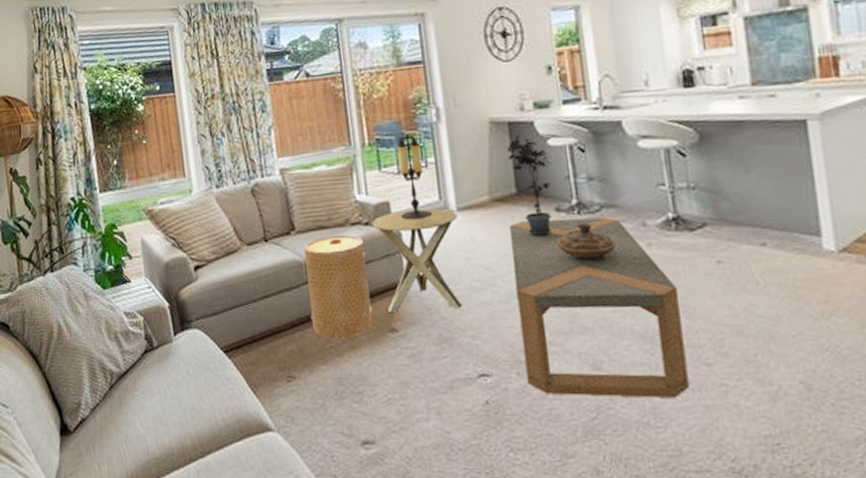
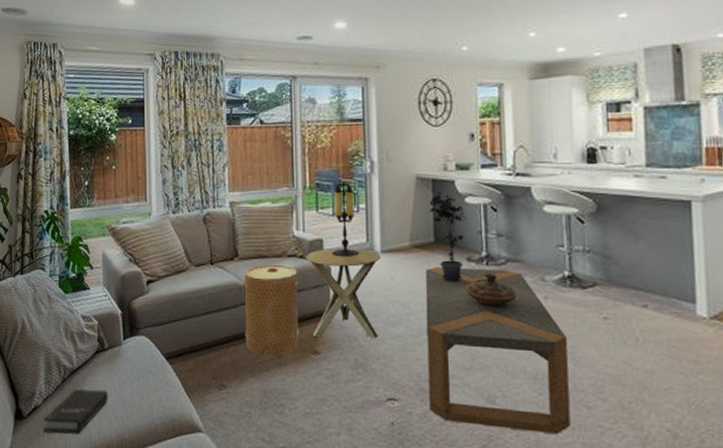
hardback book: none [93,394,163,447] -> present [44,388,108,434]

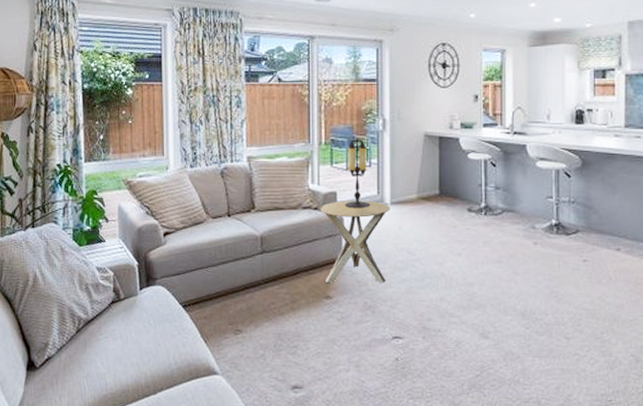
hardback book: present [44,388,108,434] -> none [57,338,124,382]
basket: present [244,264,300,356] -> none [260,216,313,302]
coffee table: present [425,267,571,434] -> none [430,217,552,362]
potted plant: present [429,192,468,282] -> none [436,148,470,230]
decorative bowl: present [465,272,517,306] -> none [465,222,511,252]

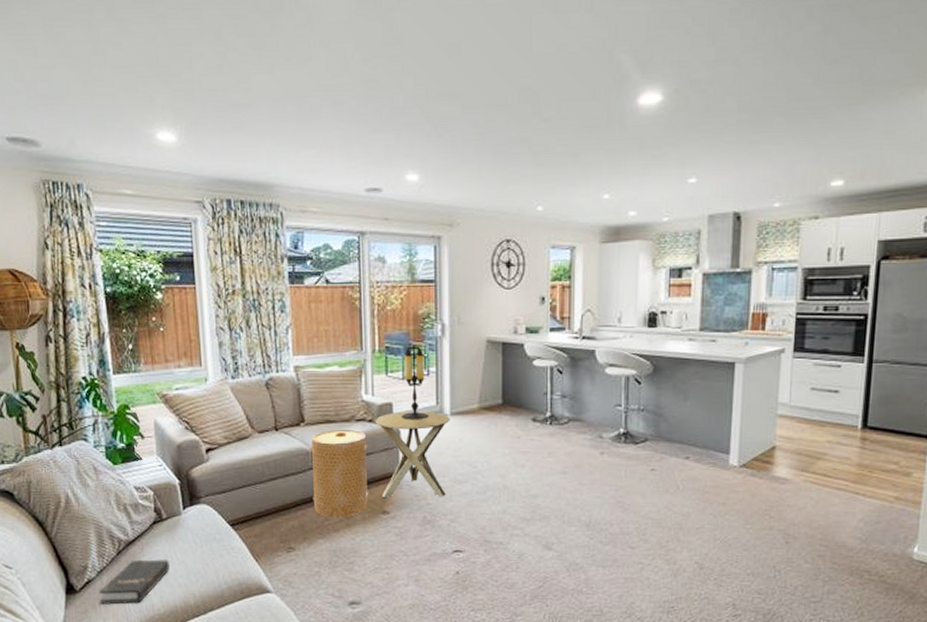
hardback book: none [57,338,124,382] -> present [99,559,170,605]
basket: none [260,216,313,302] -> present [311,429,369,518]

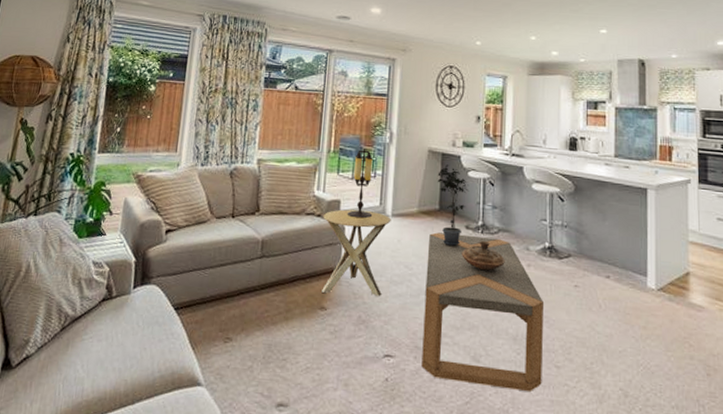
hardback book: present [99,559,170,605] -> none [32,337,109,387]
basket: present [311,429,369,518] -> none [256,221,314,311]
coffee table: none [492,428,618,572] -> present [421,232,543,391]
potted plant: none [499,355,535,441] -> present [437,165,469,247]
decorative bowl: none [529,432,576,463] -> present [462,240,505,271]

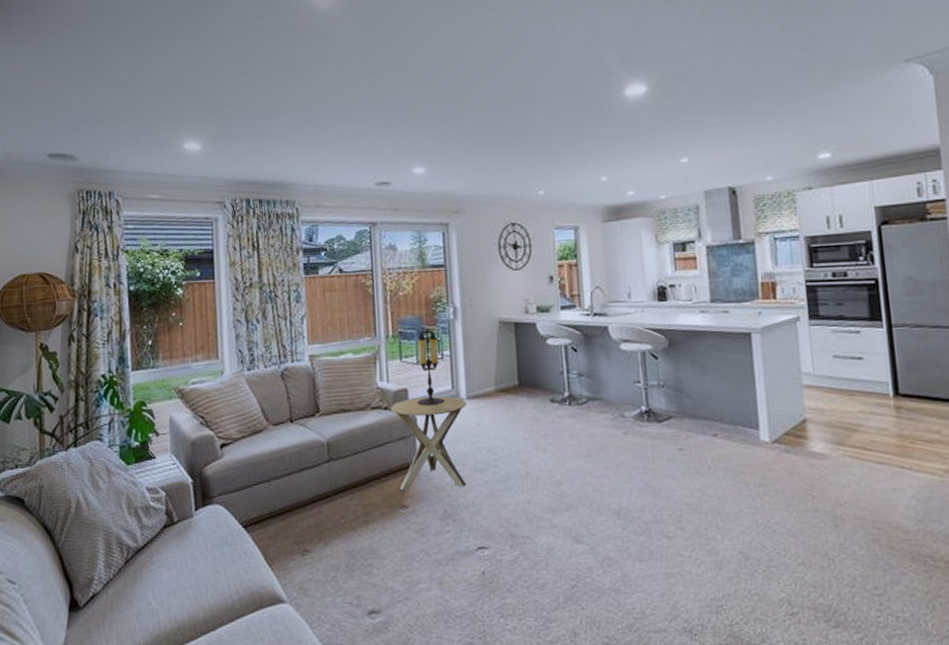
coffee table: present [421,232,543,391] -> none [511,408,653,567]
potted plant: present [437,165,469,247] -> none [512,335,550,424]
decorative bowl: present [462,240,505,271] -> none [549,412,599,445]

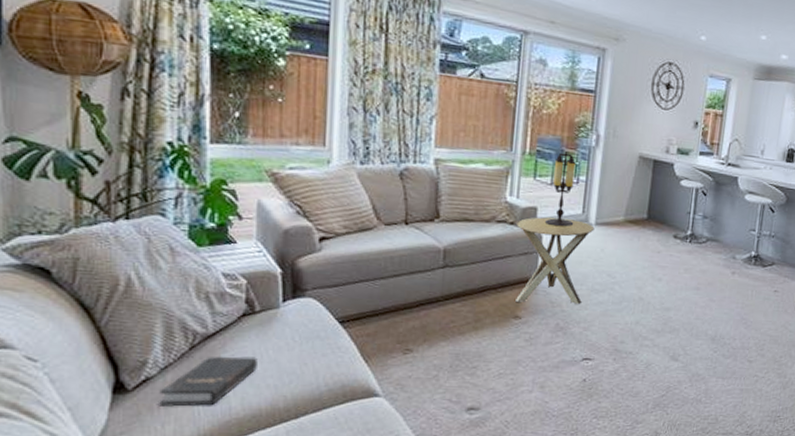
hardback book: none [104,568,179,623] -> present [159,356,257,407]

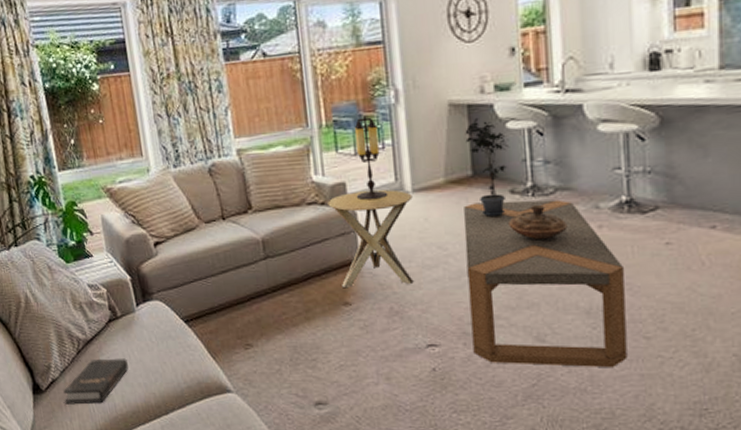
coffee table: none [620,241,744,383] -> present [463,199,628,367]
potted plant: none [647,172,680,256] -> present [465,118,510,218]
decorative bowl: none [667,249,711,279] -> present [508,204,568,240]

